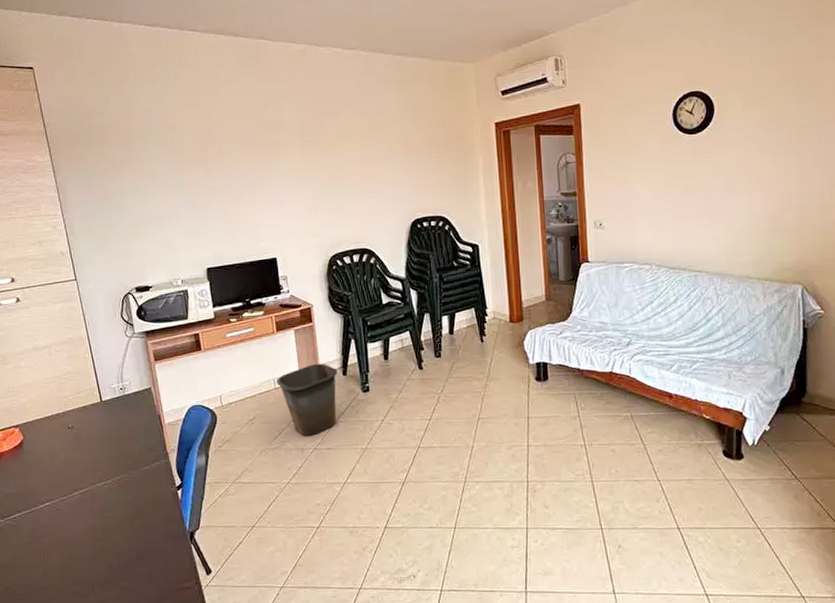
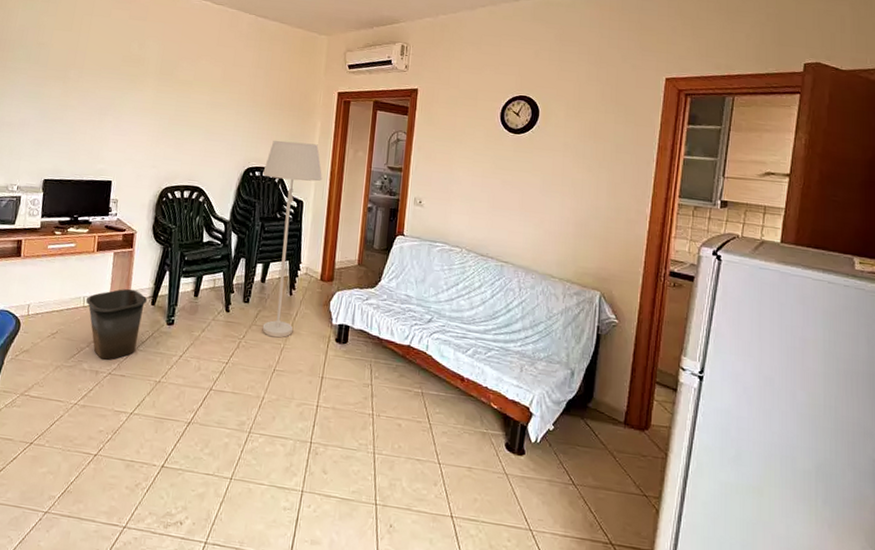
floor lamp: none [431,182,495,387] -> present [262,140,323,338]

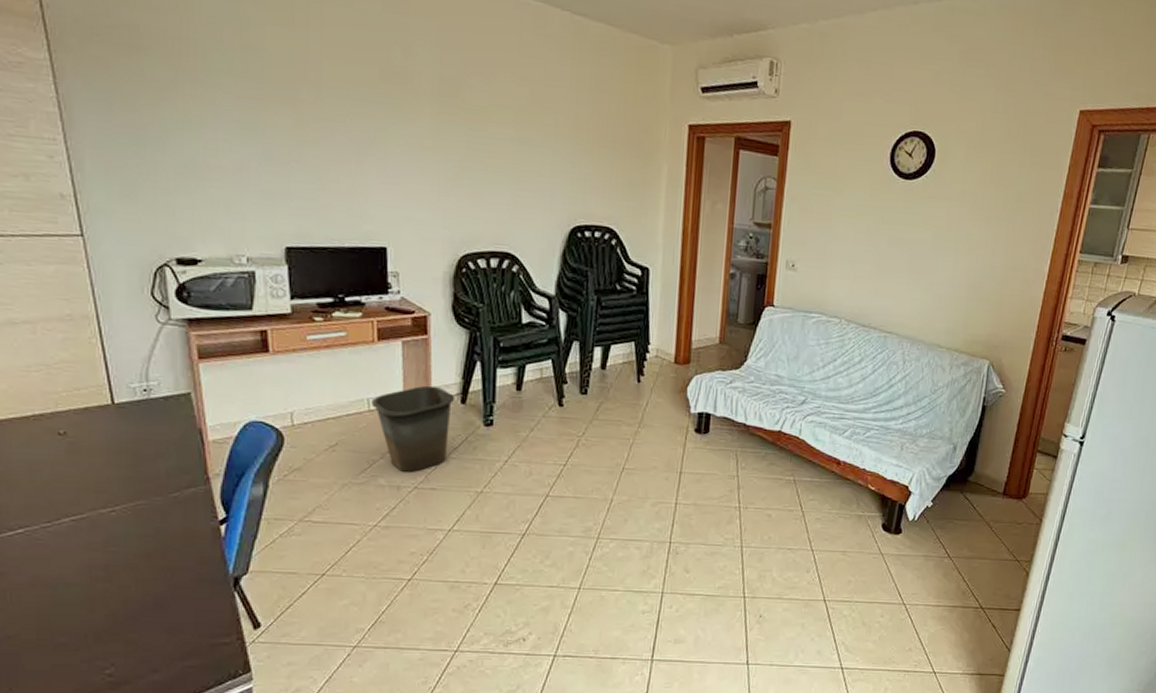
floor lamp: present [262,140,323,338] -> none [594,189,673,433]

